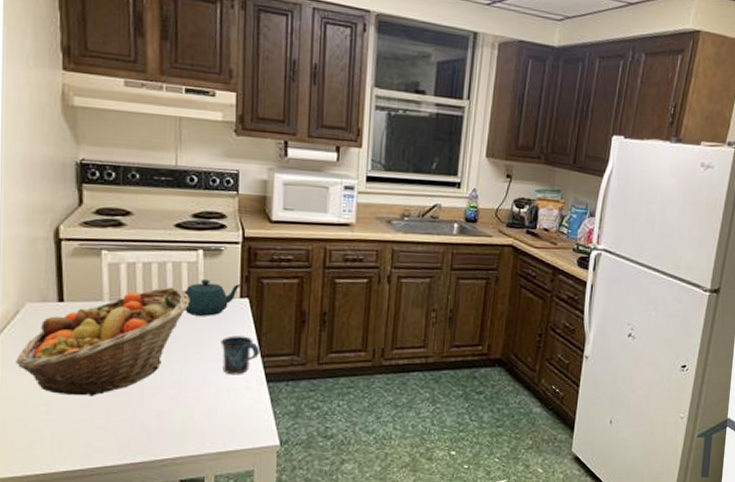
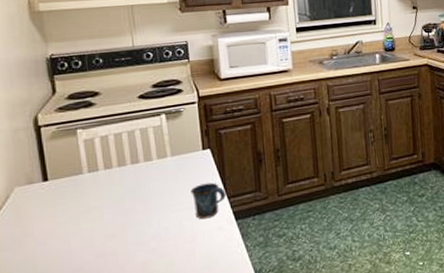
fruit basket: present [16,287,190,396] -> none [10,150,159,265]
teapot: present [182,278,243,316] -> none [151,138,203,173]

